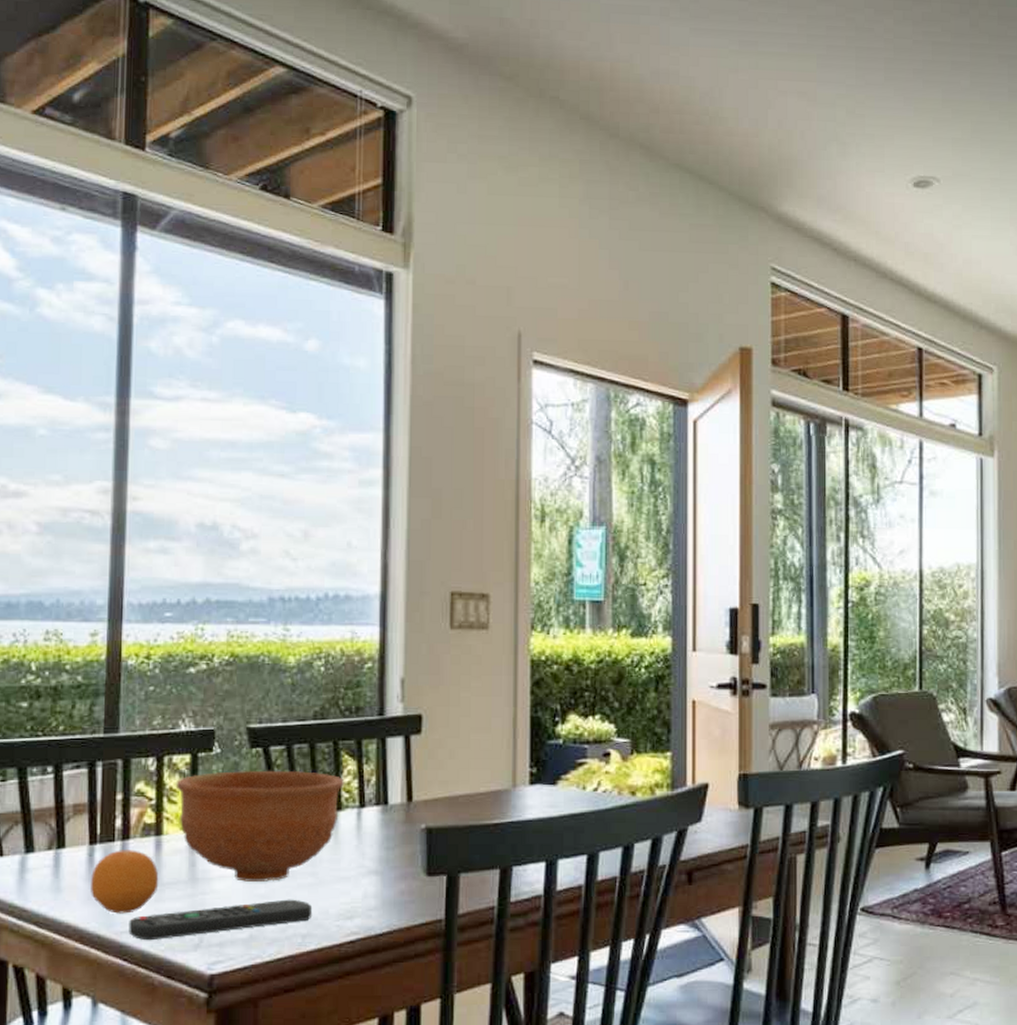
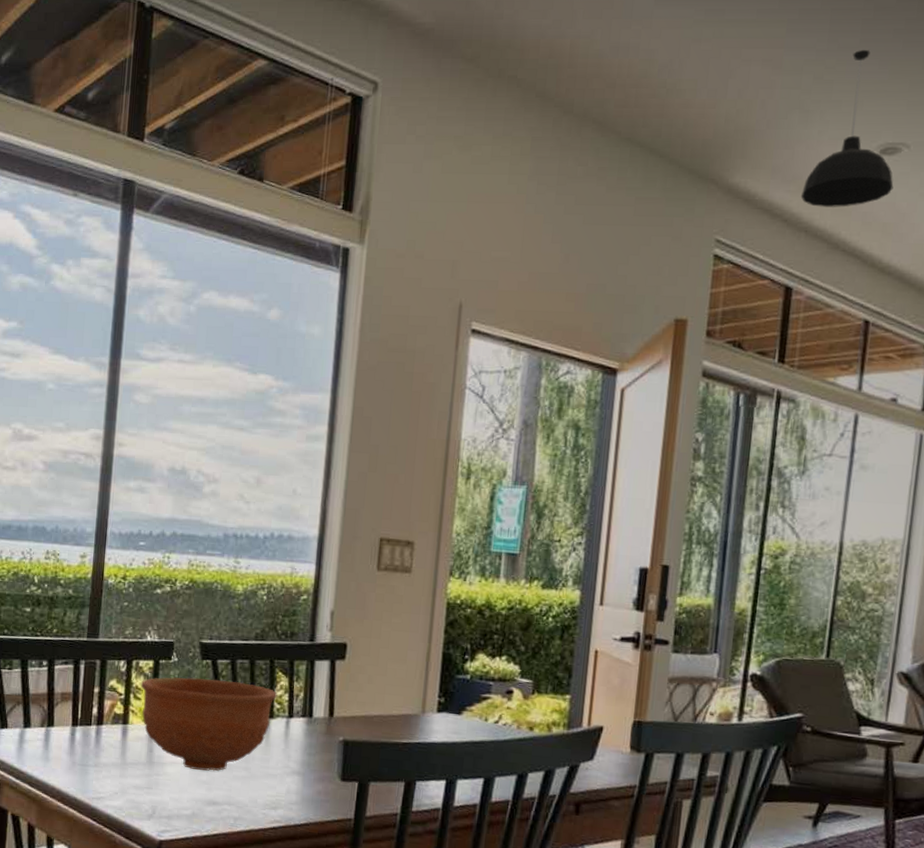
fruit: present [91,848,159,914] -> none [71,732,124,784]
remote control: present [128,899,313,941] -> none [98,786,244,808]
pendant lamp: none [846,86,930,237] -> present [800,49,894,207]

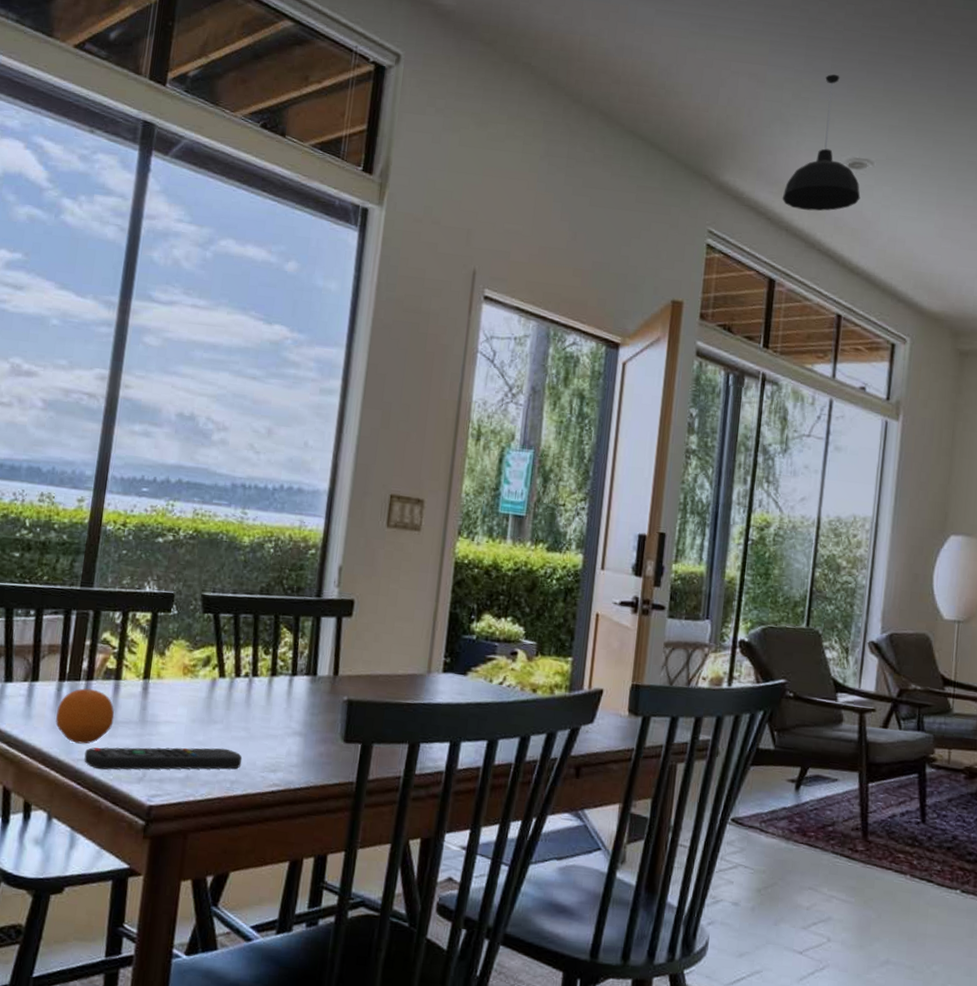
fruit: none [71,732,124,784] -> present [56,688,115,744]
remote control: none [98,786,244,808] -> present [84,747,242,770]
bowl: present [140,677,278,771] -> none [136,630,281,731]

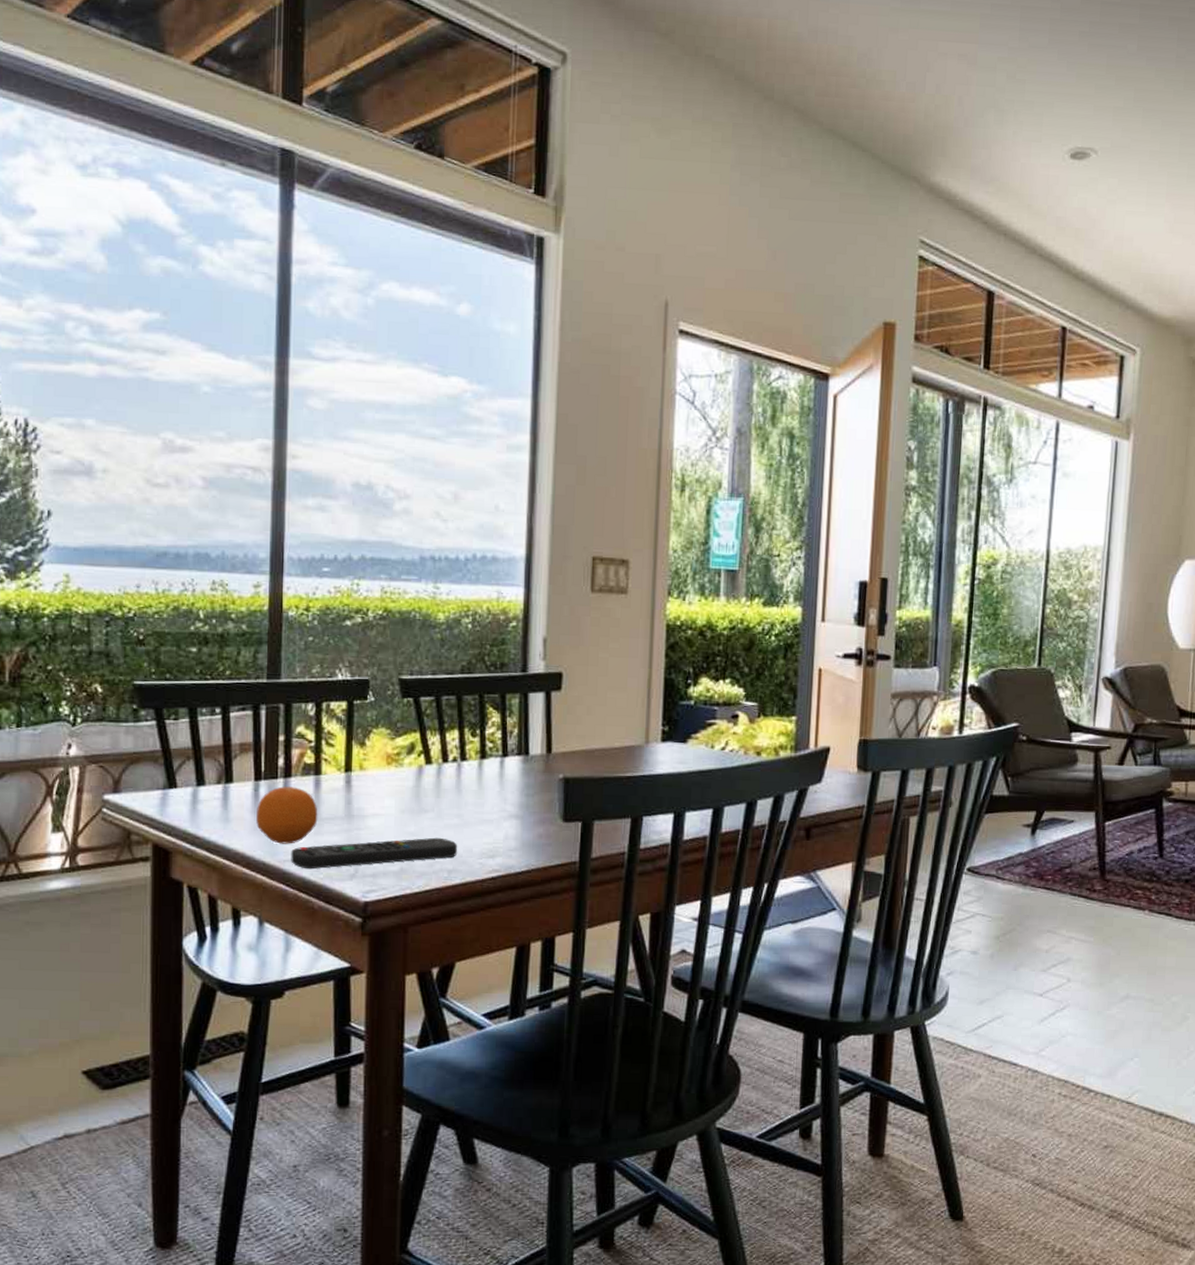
pendant lamp: present [782,74,861,211] -> none [999,49,1084,211]

